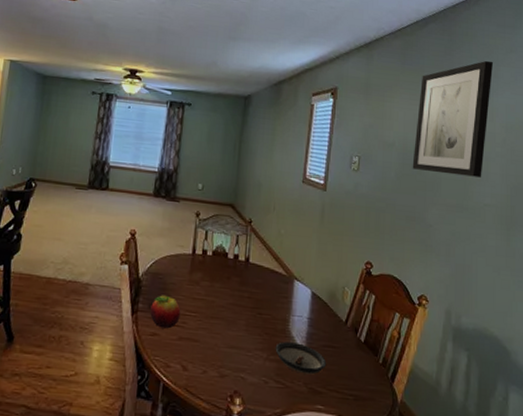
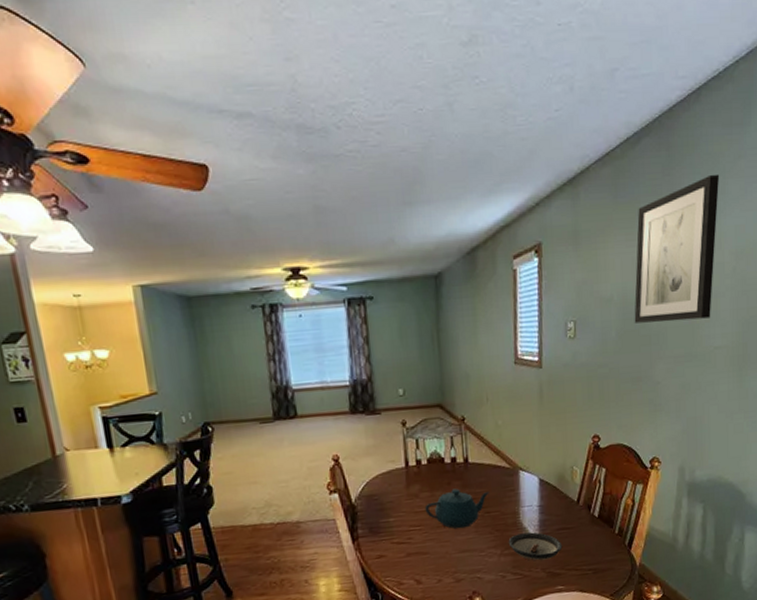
fruit: present [150,295,181,329] -> none [371,515,405,549]
teapot: none [202,284,264,325] -> present [424,488,489,529]

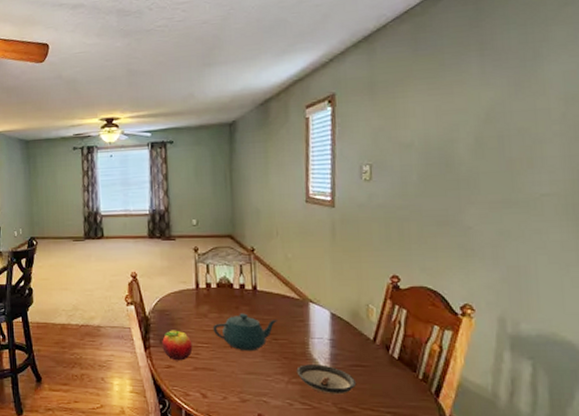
fruit: none [371,515,405,549] -> present [162,330,193,361]
wall art: present [634,174,720,323] -> none [438,22,541,168]

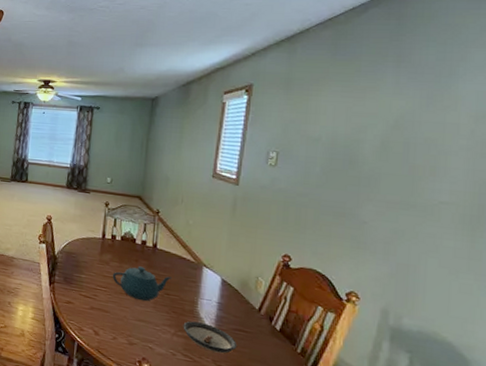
fruit: present [162,330,193,361] -> none [65,271,92,299]

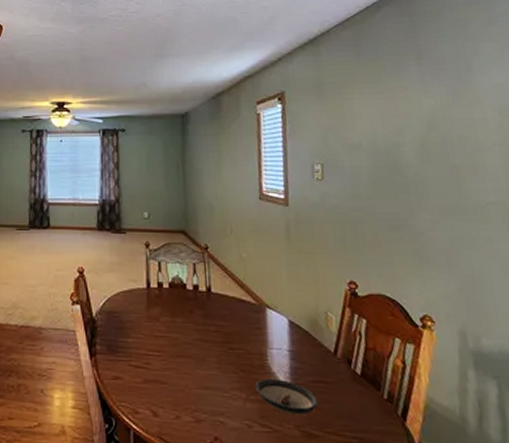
teapot: present [112,266,171,302] -> none [164,318,233,362]

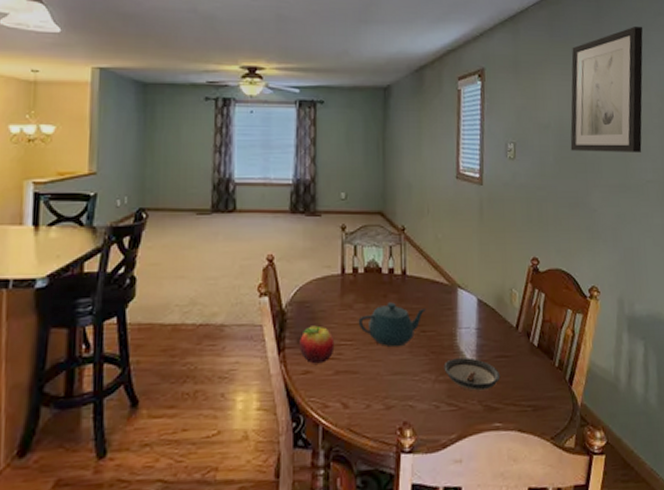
fruit: none [109,334,143,371] -> present [300,325,335,364]
teapot: none [164,318,233,362] -> present [358,302,426,348]
wall art: none [383,37,478,172] -> present [570,26,643,153]

